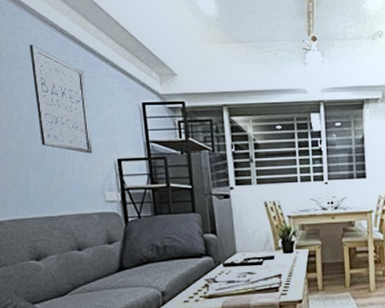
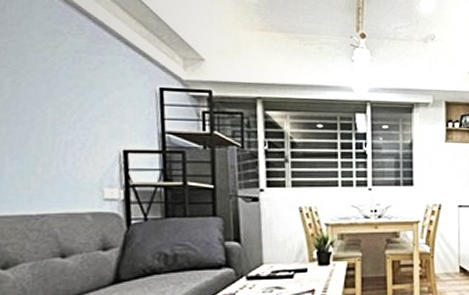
wall art: present [29,44,93,154] -> none [19,9,92,142]

